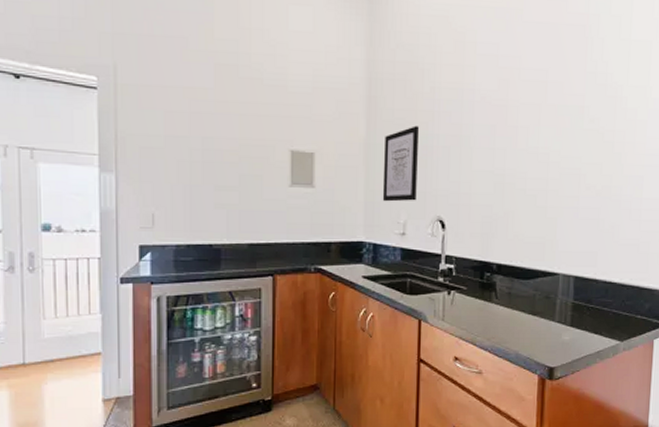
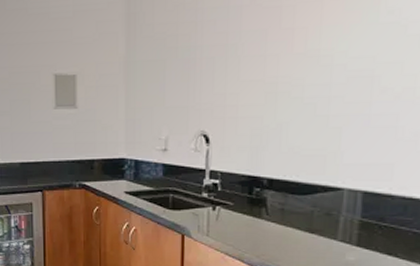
wall art: present [382,125,420,202] -> none [143,38,182,118]

